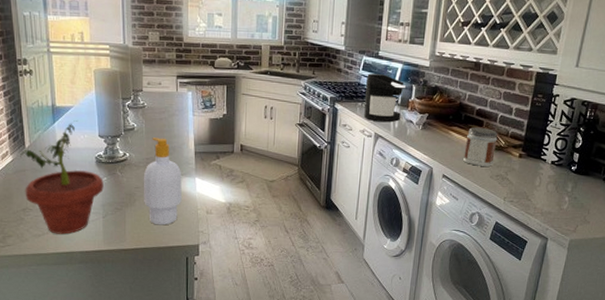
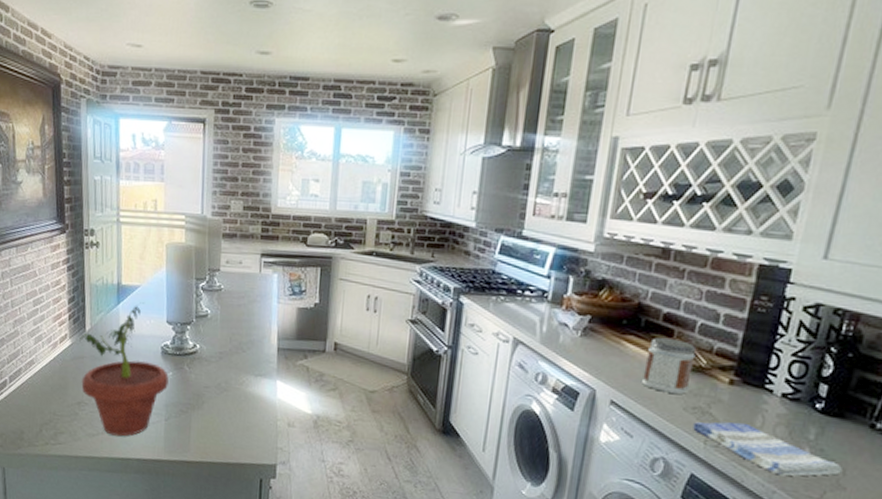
soap bottle: present [143,137,182,226] -> none [213,327,261,437]
coffee maker: present [364,73,405,123] -> none [499,258,559,325]
dish towel: none [497,183,587,218] -> present [693,422,842,477]

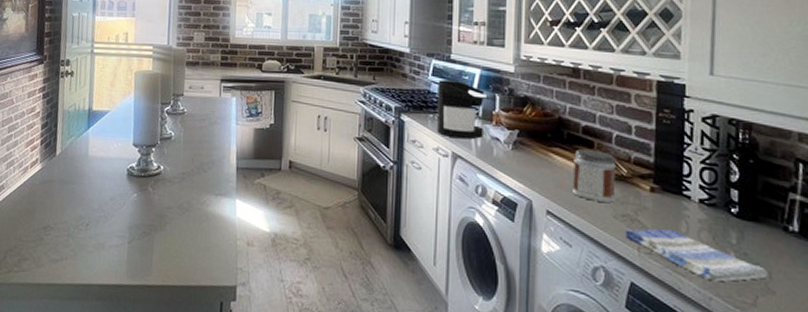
potted plant: present [79,302,169,437] -> none [48,126,133,261]
coffee maker: none [499,258,559,325] -> present [437,79,486,140]

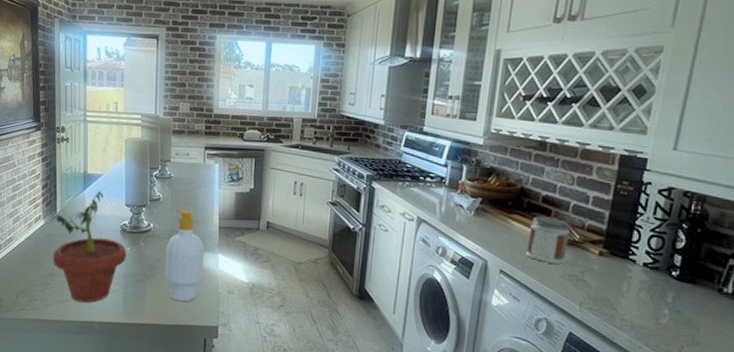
potted plant: none [48,126,133,261] -> present [51,188,127,303]
soap bottle: none [175,148,221,258] -> present [165,209,205,302]
coffee maker: present [437,79,486,140] -> none [405,150,454,206]
dish towel: present [625,228,768,282] -> none [570,287,696,334]

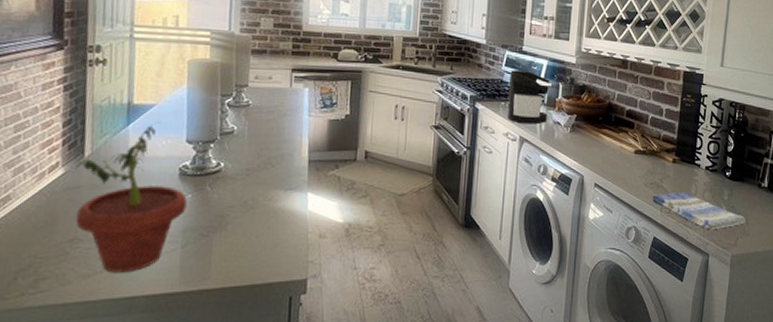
soap bottle: present [165,209,205,302] -> none [238,143,291,255]
coffee maker: none [405,150,454,206] -> present [508,69,552,124]
jar: present [525,216,571,265] -> none [615,129,650,175]
dish towel: none [570,287,696,334] -> present [652,191,746,230]

